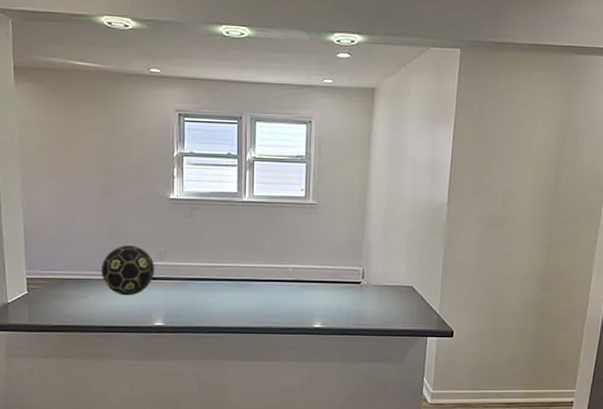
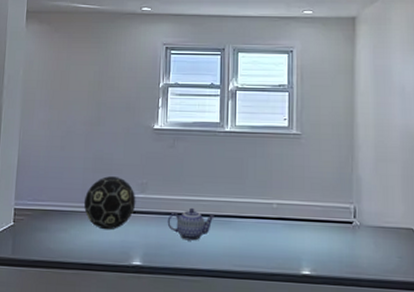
teapot: none [187,273,235,303] -> present [167,207,216,241]

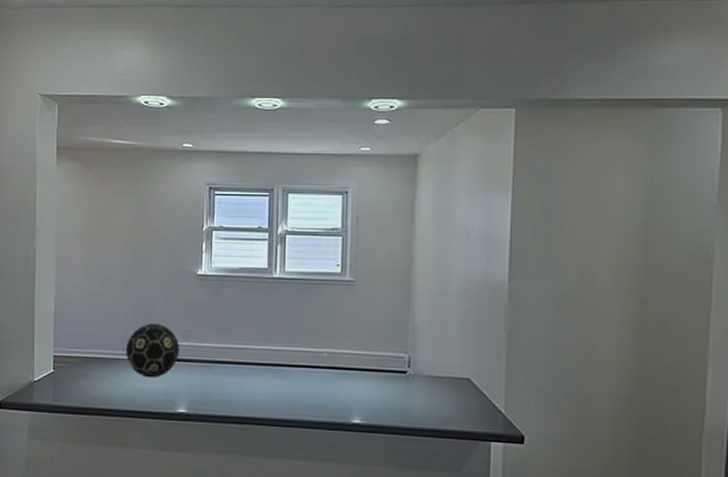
teapot: present [167,207,216,241] -> none [213,356,263,389]

